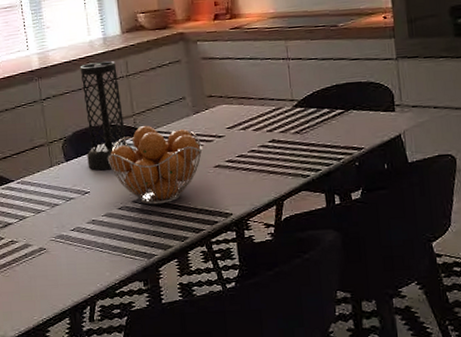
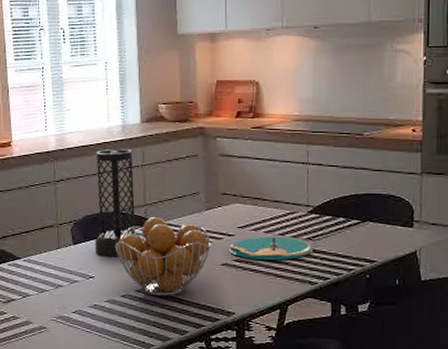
plate: none [220,133,301,158] -> present [229,236,312,260]

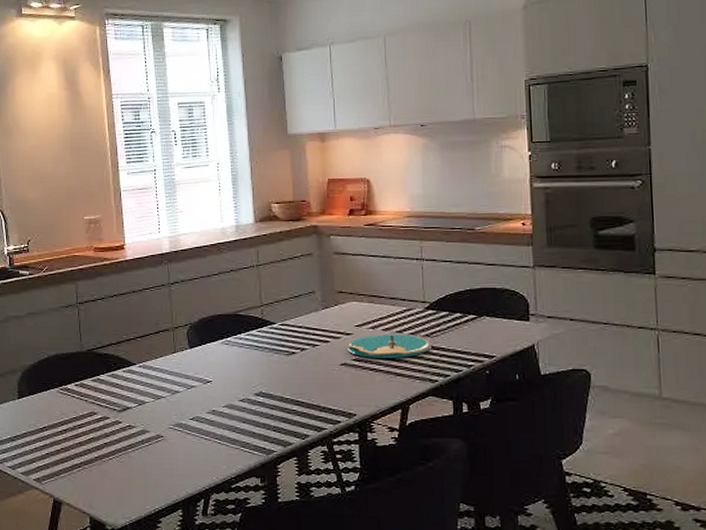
vase: present [95,148,142,257] -> none [210,249,259,360]
fruit basket: present [114,216,211,296] -> none [231,317,329,399]

